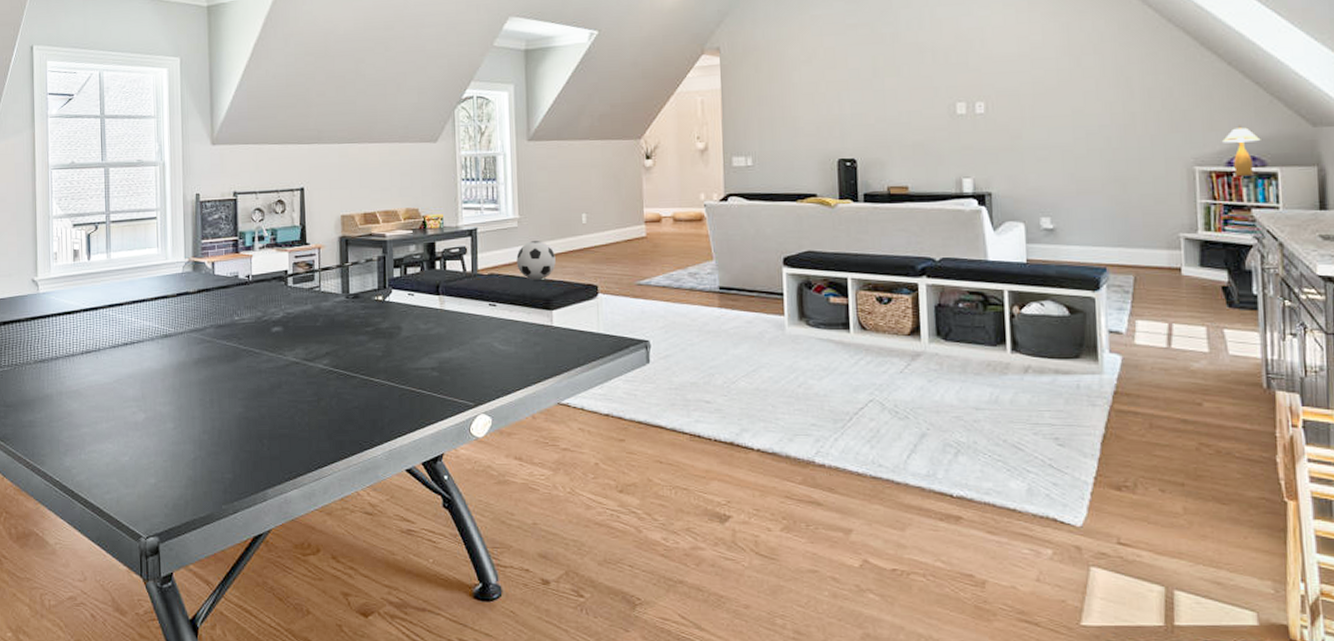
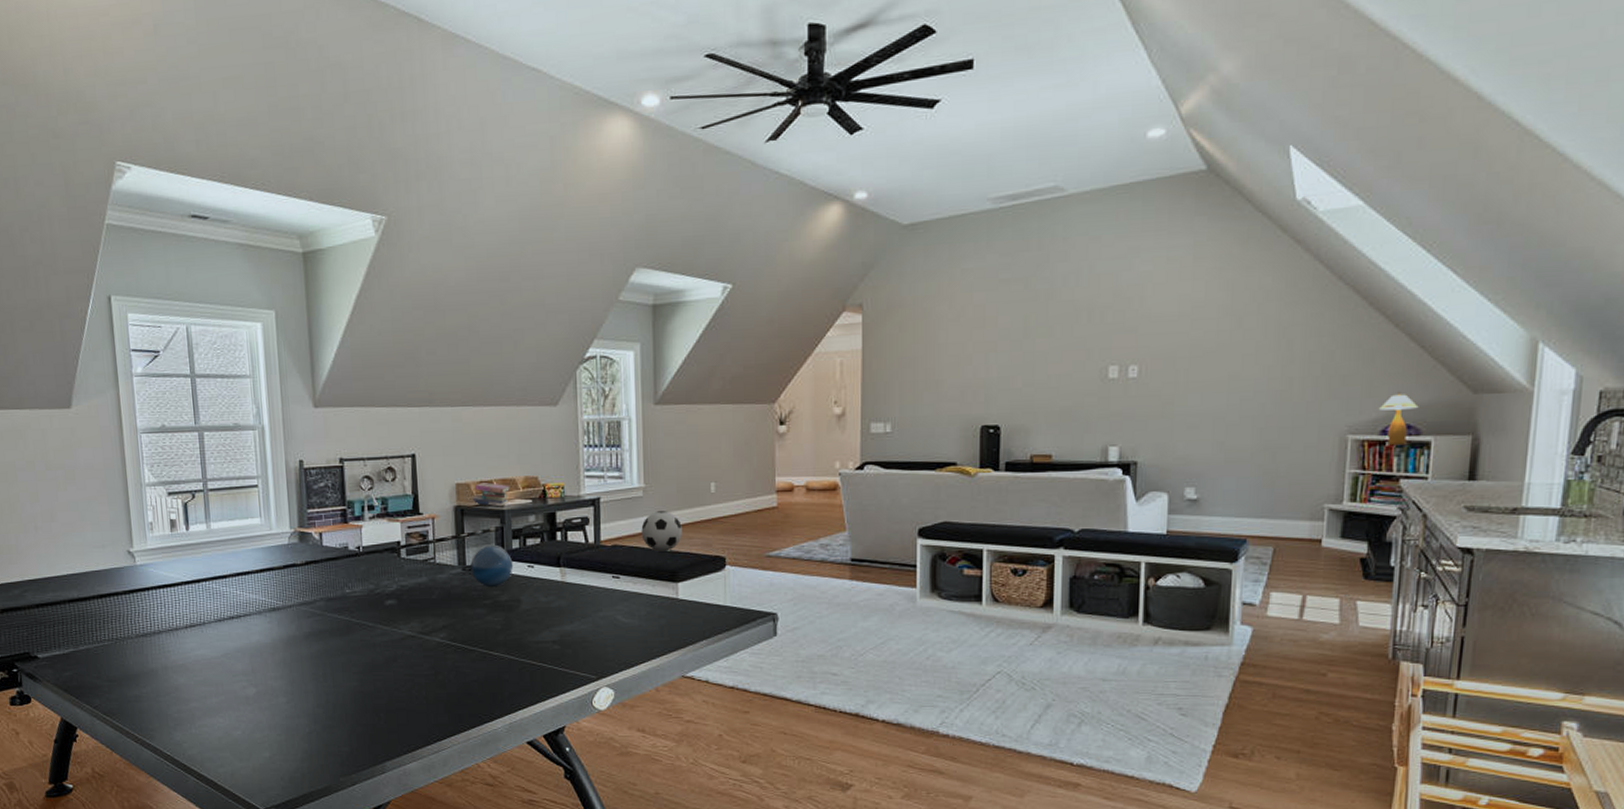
ball: none [353,273,395,315] -> present [470,544,514,588]
books: none [356,214,392,238] -> present [472,483,510,507]

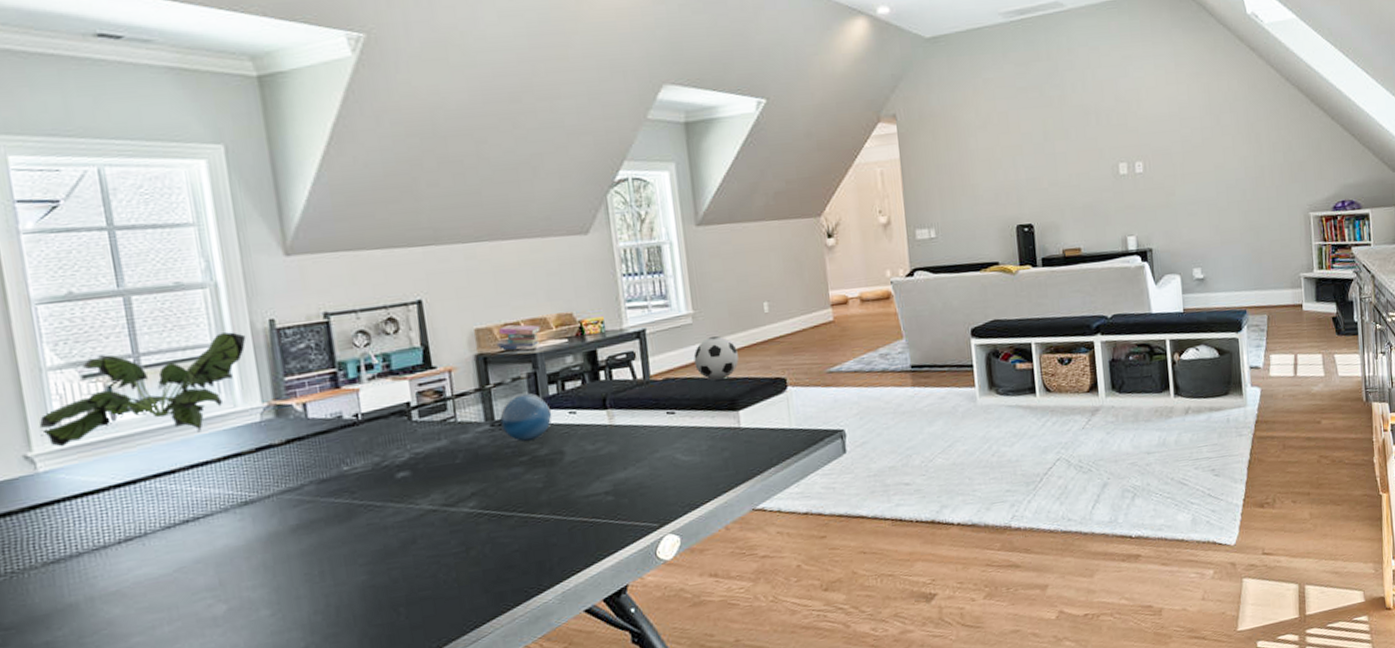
plant: none [138,468,282,548] -> present [39,332,246,447]
table lamp: present [1379,391,1419,446] -> none [1329,173,1357,220]

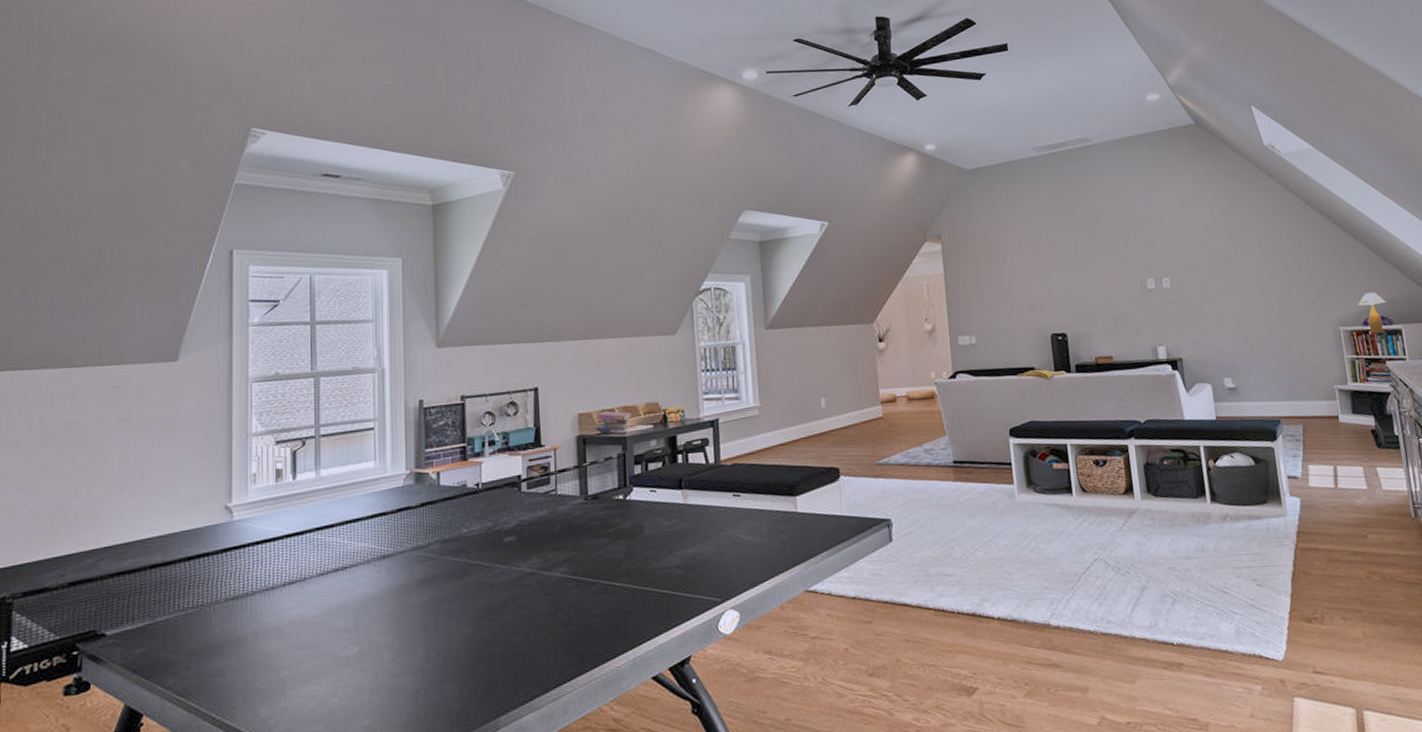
plant: present [39,332,246,447] -> none [239,409,400,500]
ball: present [500,392,552,442] -> none [592,471,636,516]
soccer ball: present [693,336,739,381] -> none [759,427,798,467]
table lamp: none [1329,173,1357,220] -> present [1358,290,1386,334]

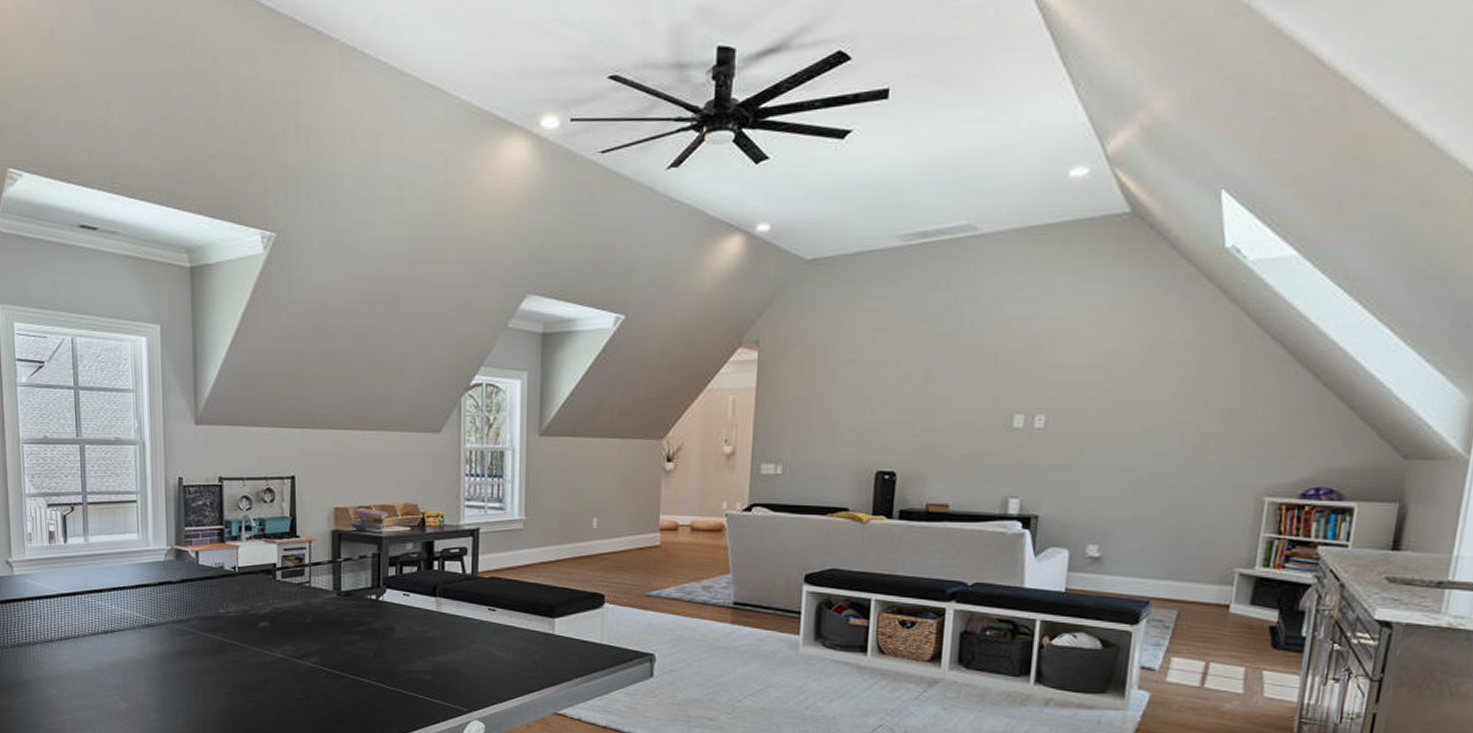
table lamp: present [1358,290,1386,334] -> none [1300,453,1343,511]

